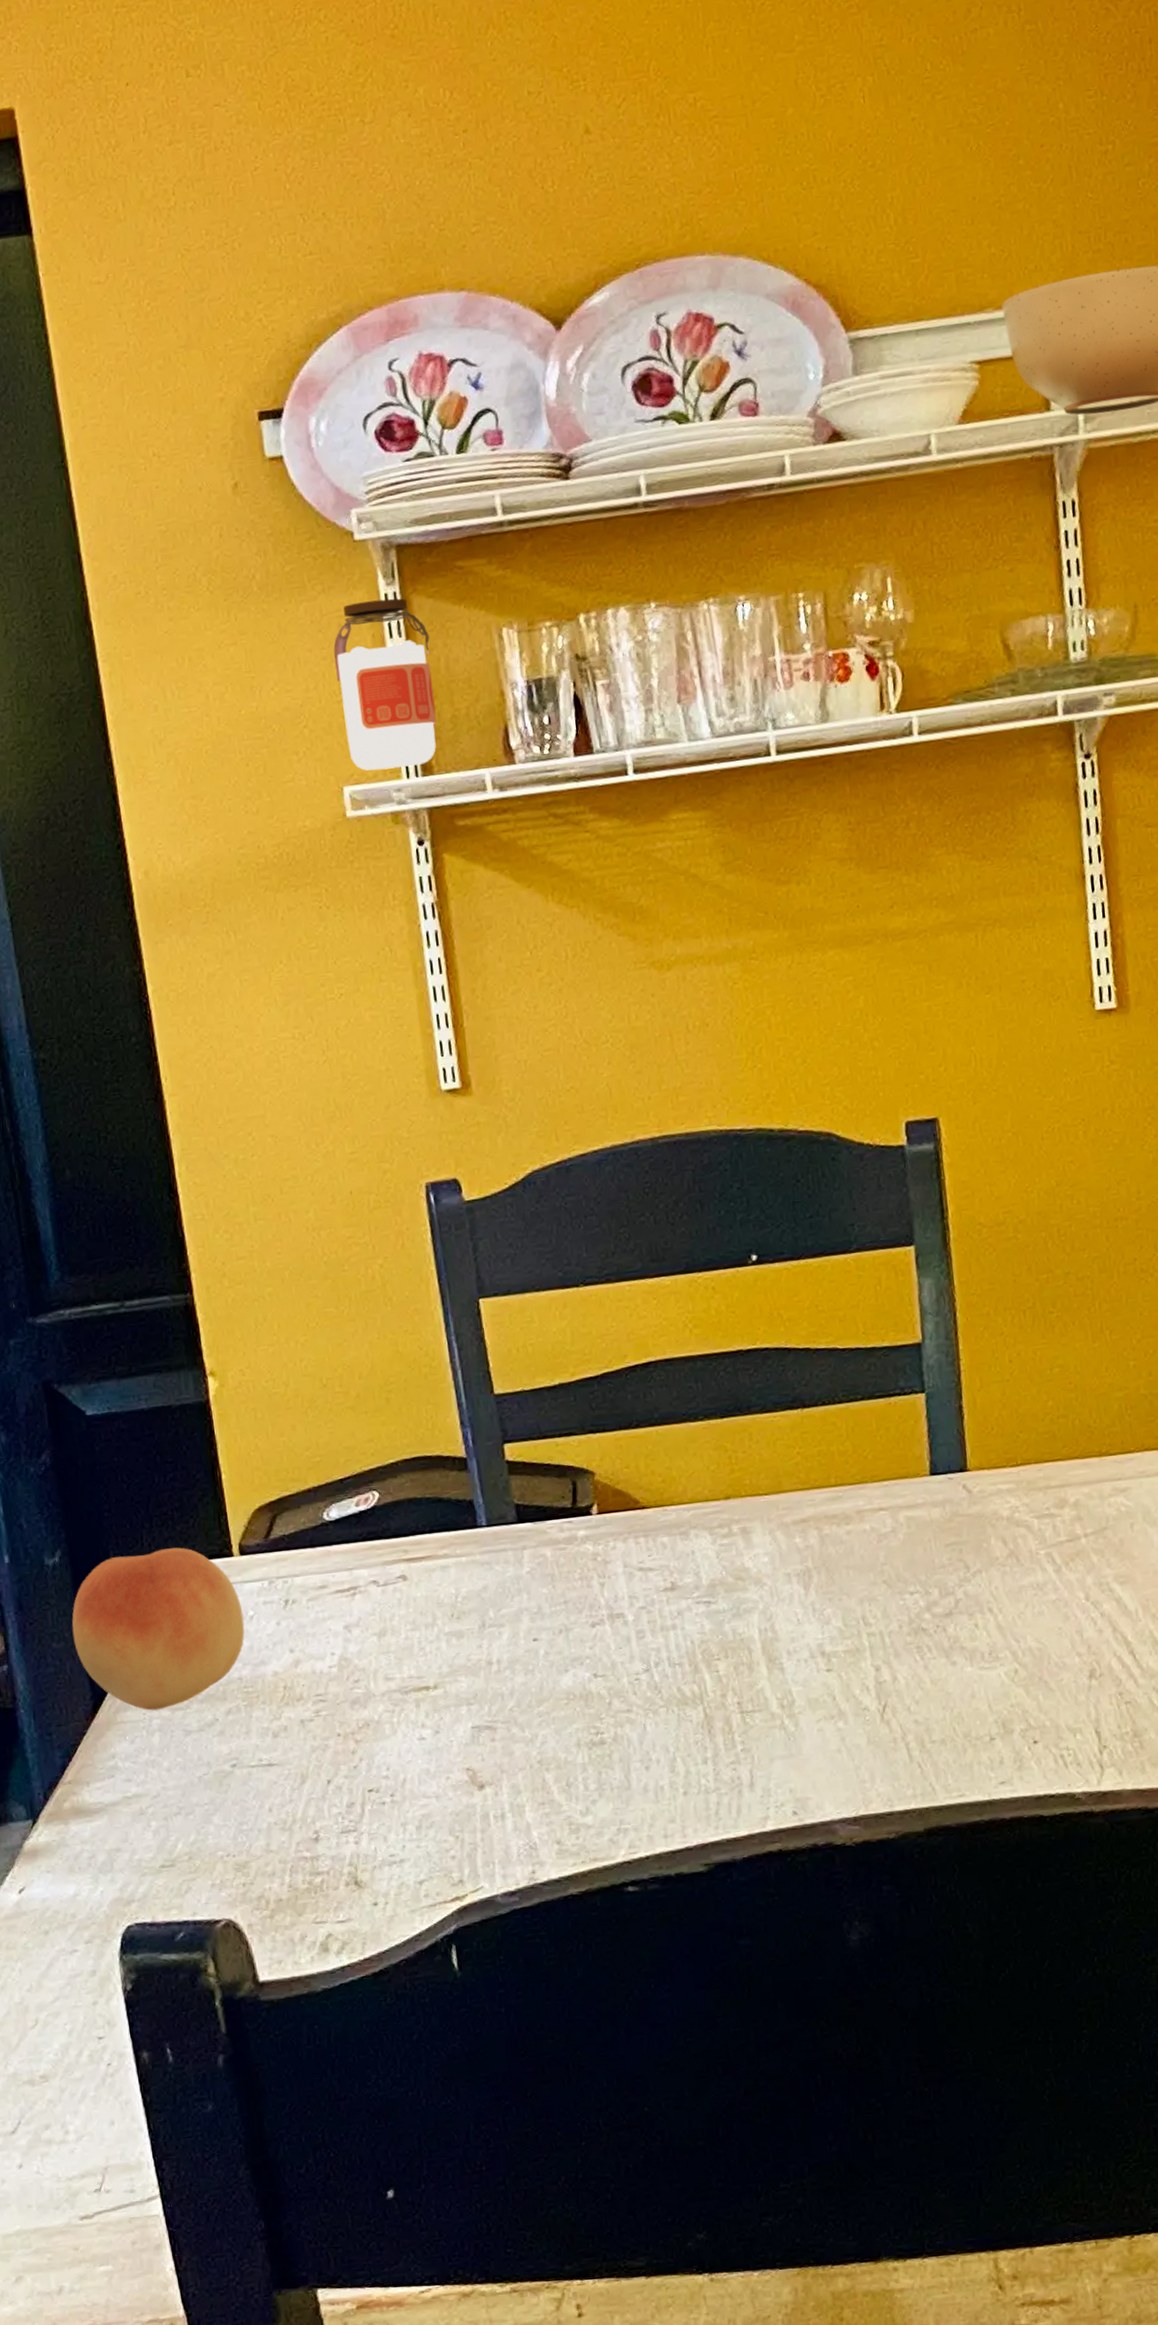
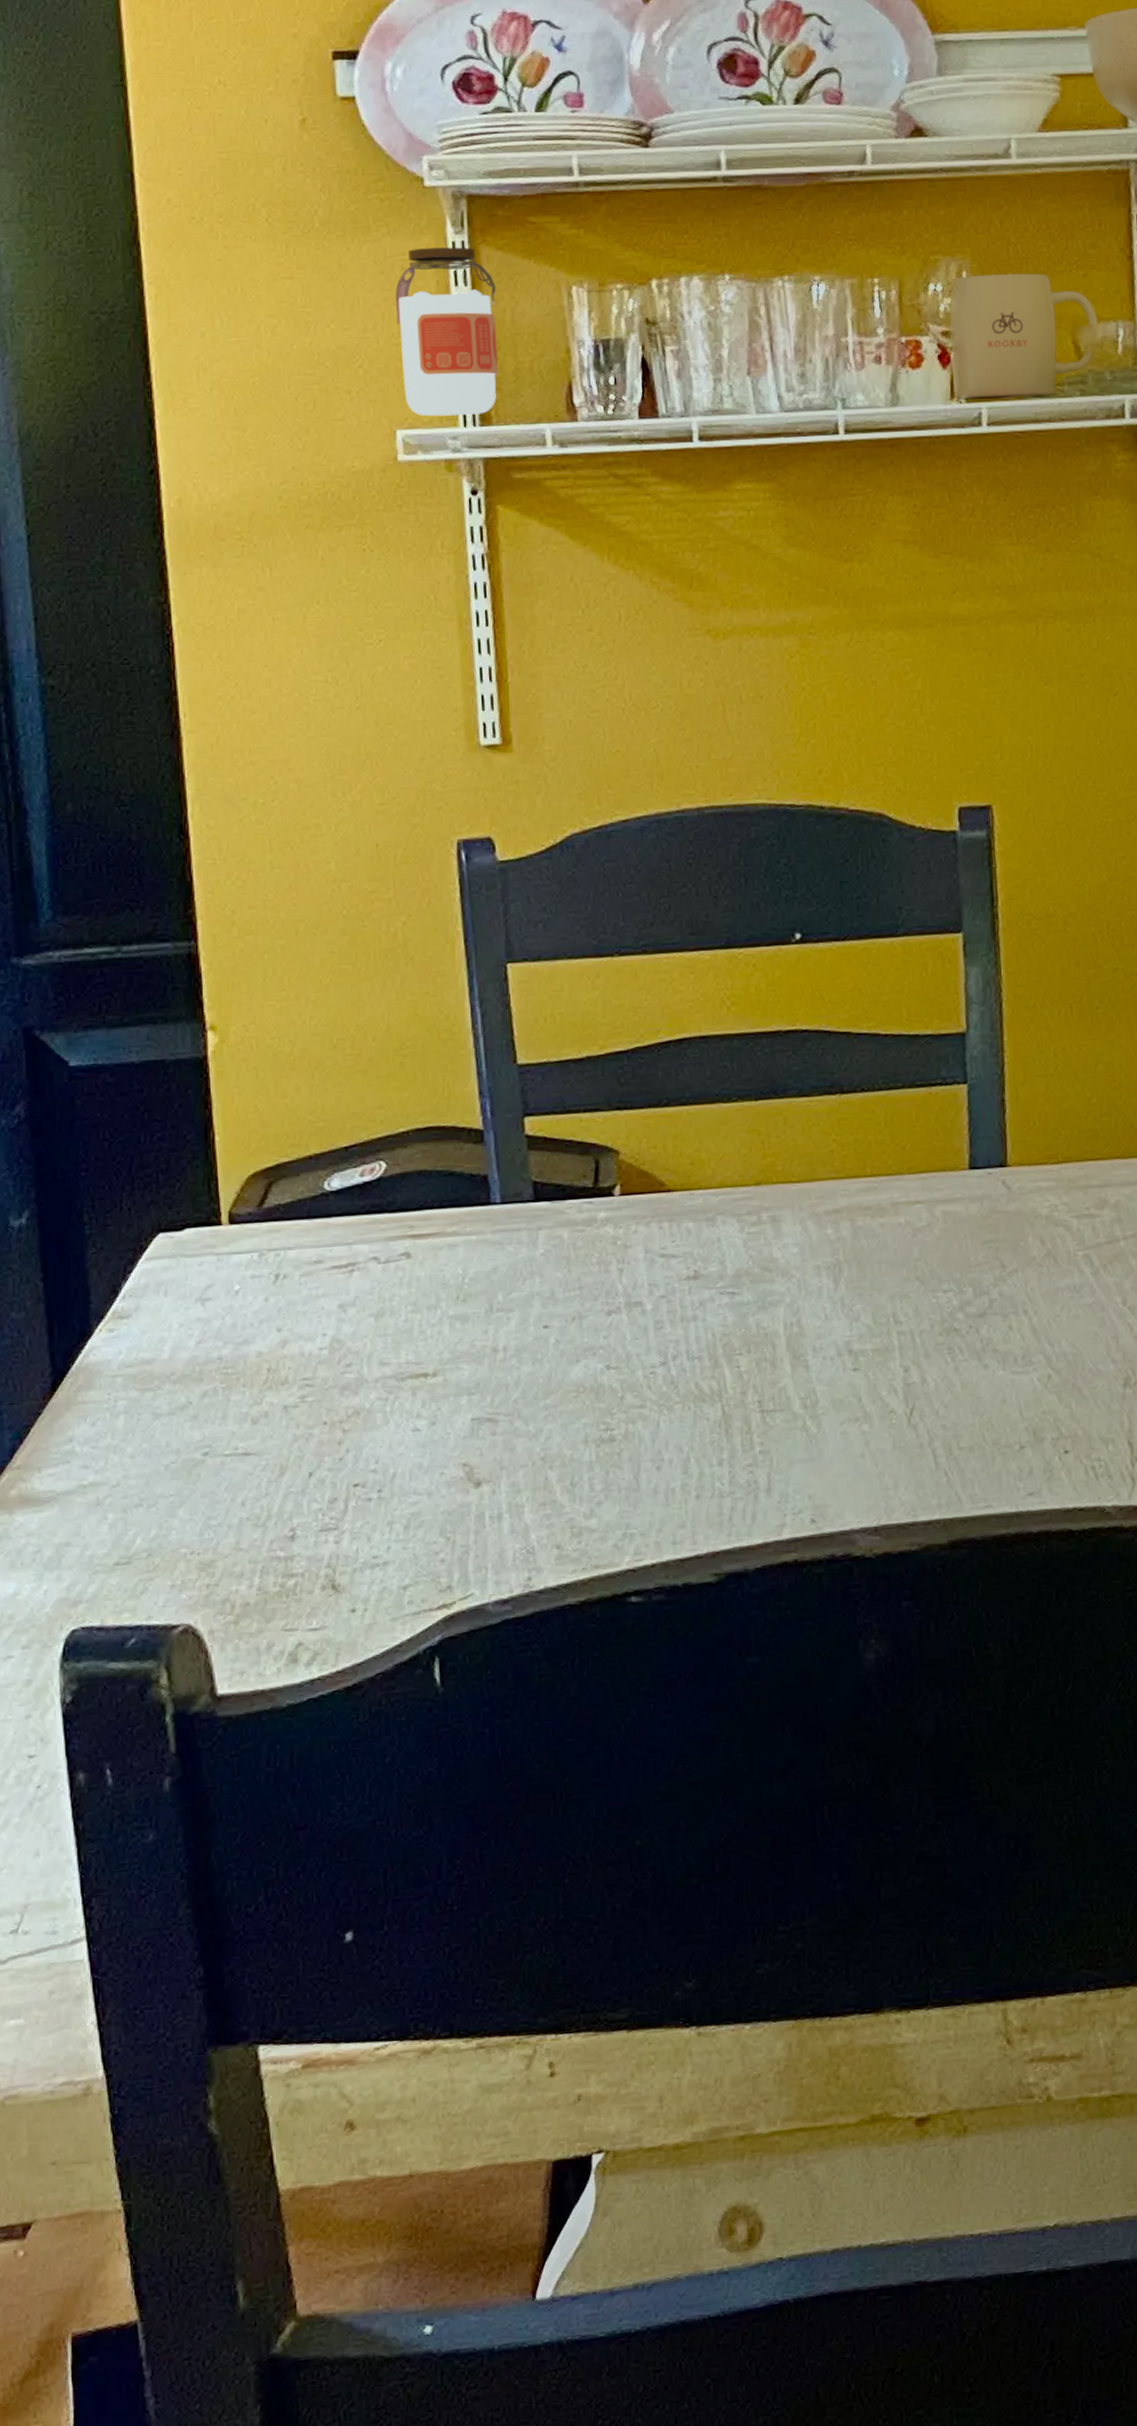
fruit: present [72,1547,245,1711] -> none [35,1213,229,1391]
mug: none [875,572,1027,711] -> present [949,273,1098,401]

